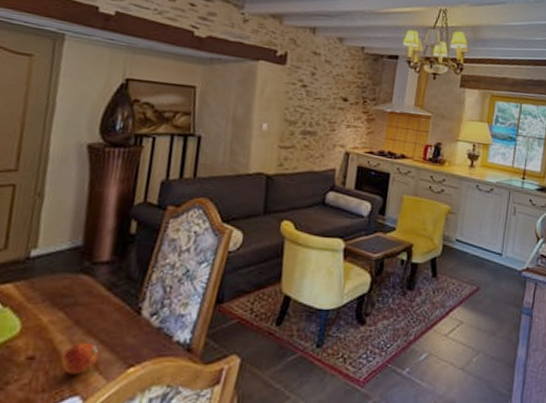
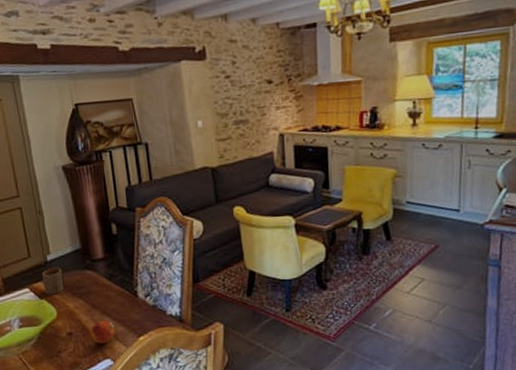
cup: none [12,266,48,303] -> present [42,267,66,295]

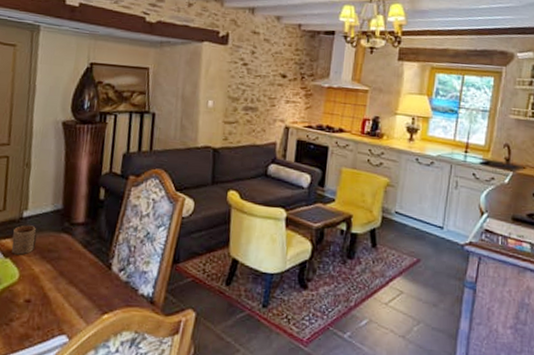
fruit: present [90,320,116,344] -> none [51,290,80,317]

